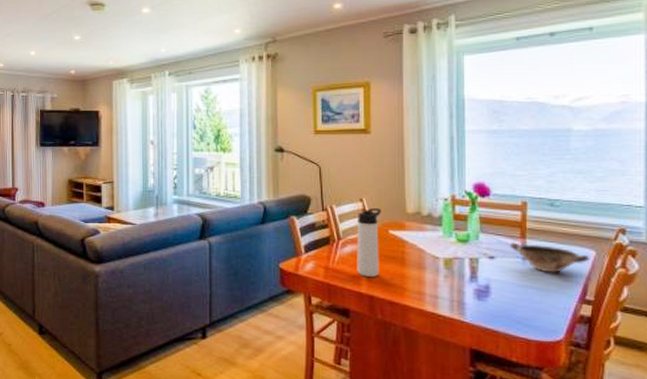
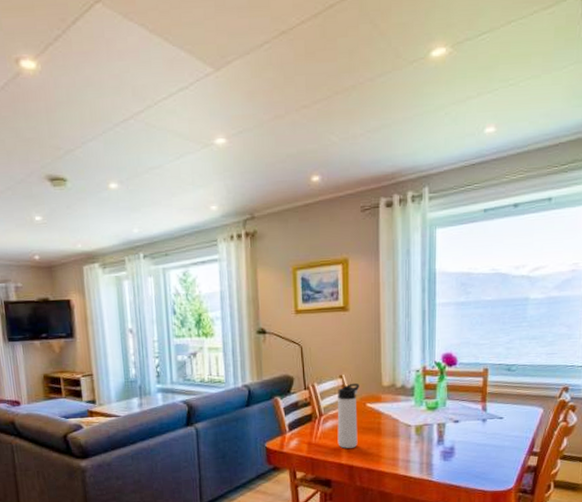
bowl: present [509,242,590,273] -> none [472,406,538,431]

